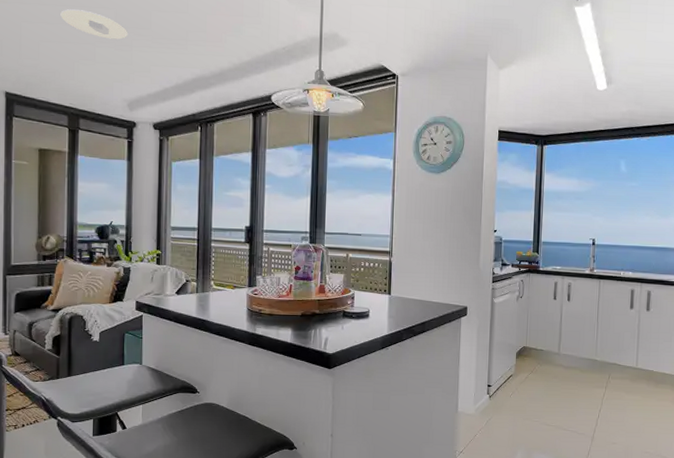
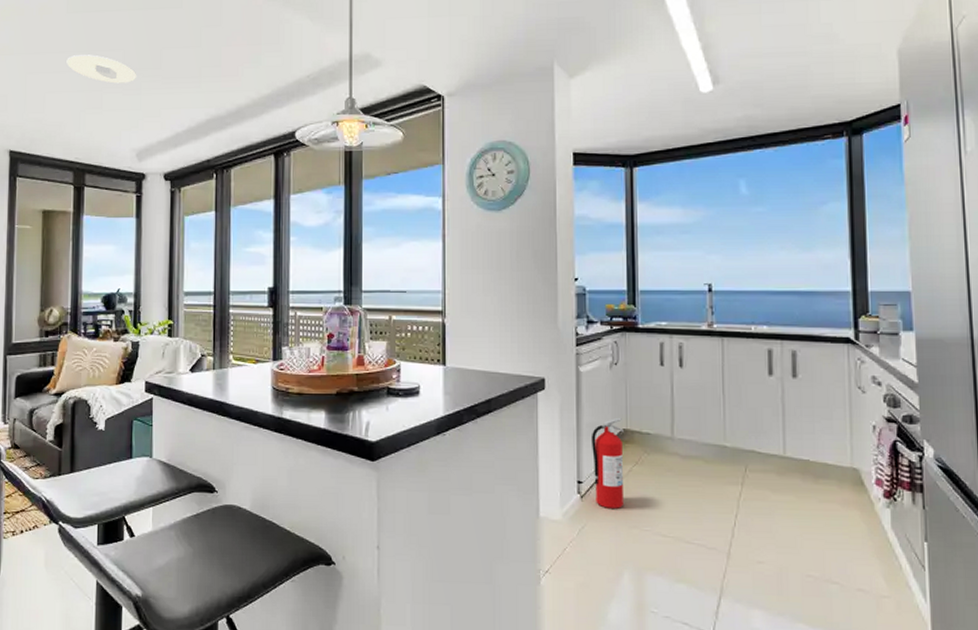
fire extinguisher: none [499,337,524,405] -> present [590,417,624,509]

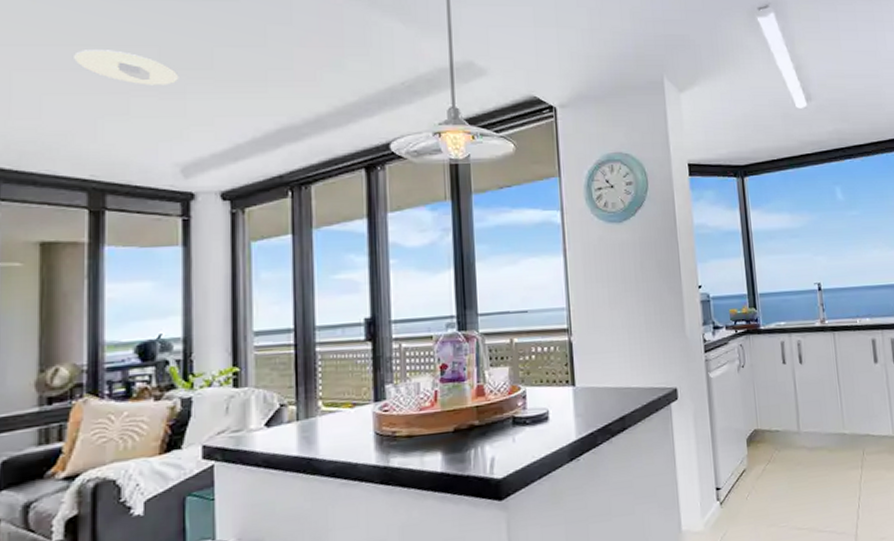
fire extinguisher: present [590,417,624,509] -> none [725,418,760,511]

